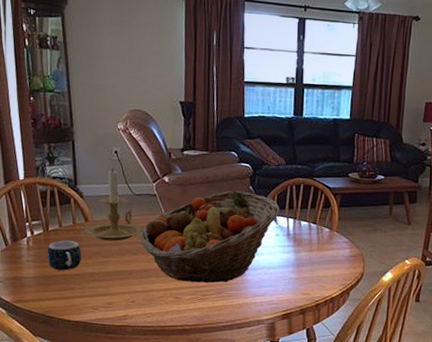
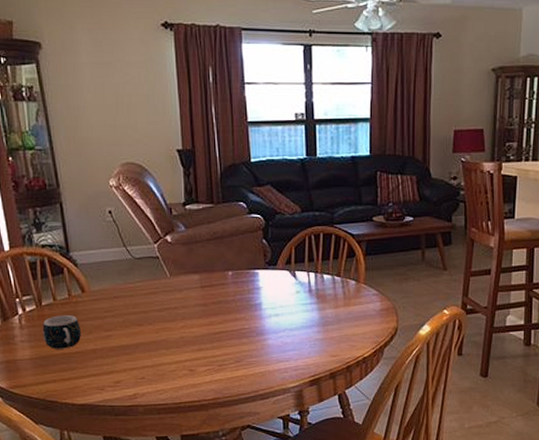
candle holder: present [84,168,144,241] -> none [82,230,148,312]
fruit basket: present [140,190,279,283] -> none [144,245,298,352]

